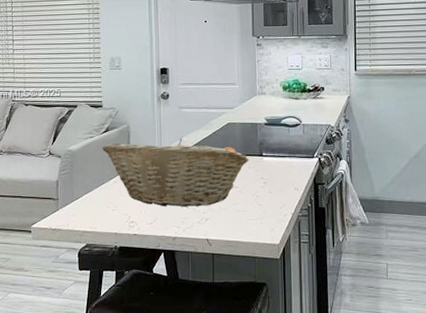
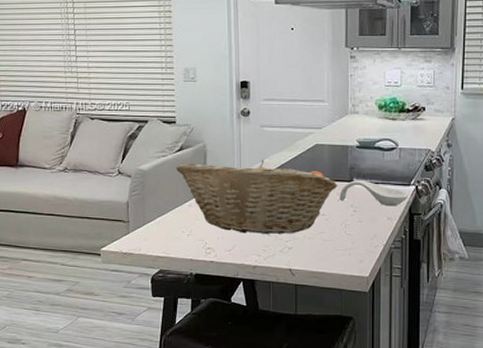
spoon rest: none [250,154,313,178] -> present [339,180,409,207]

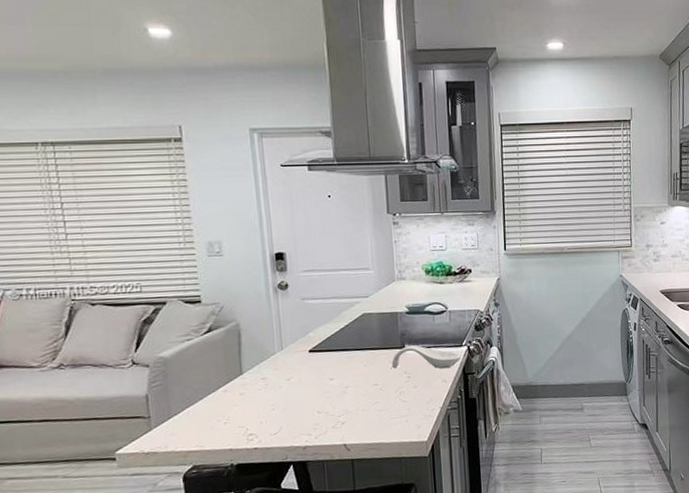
fruit basket: present [176,160,338,234] -> none [205,334,390,414]

